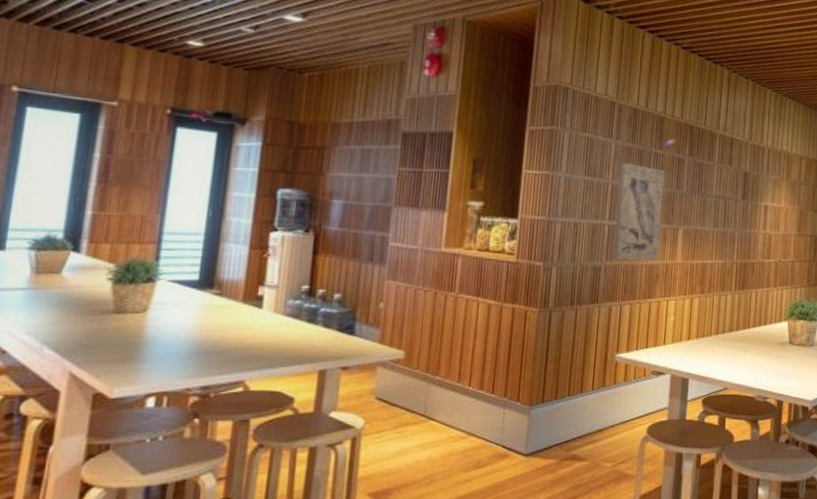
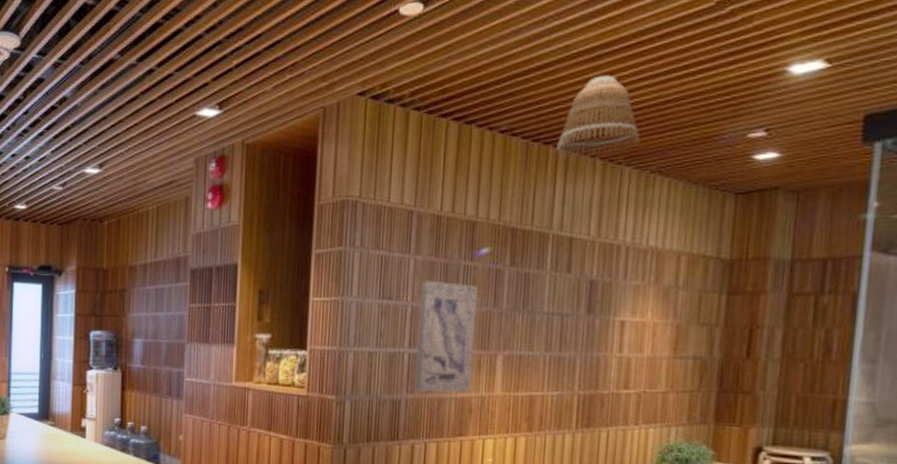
lamp shade: none [722,18,777,79] -> present [556,75,640,157]

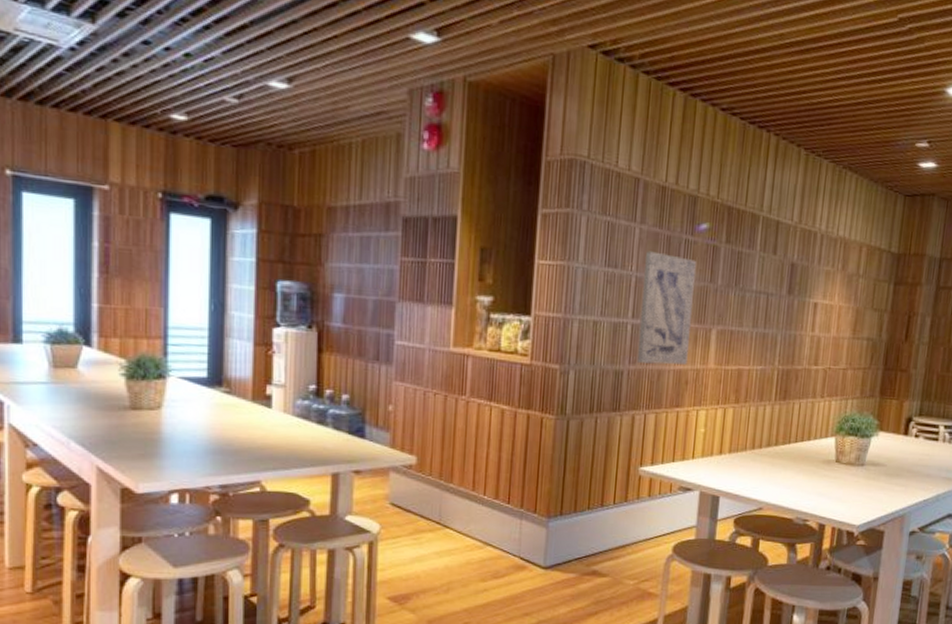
lamp shade: present [556,75,640,157] -> none [769,69,837,147]

